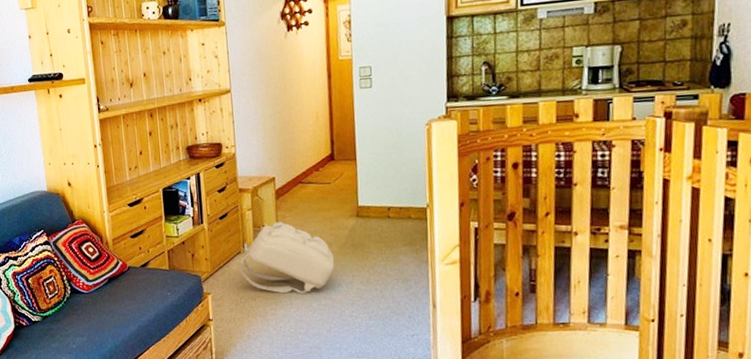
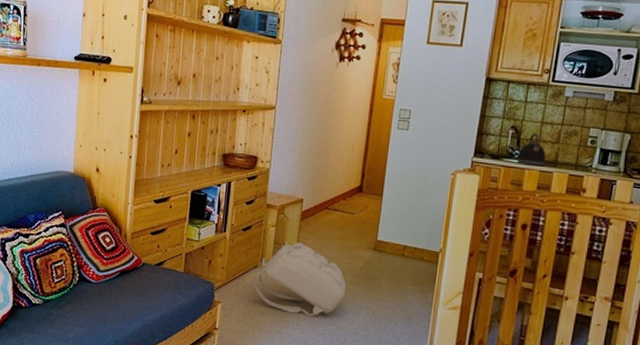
kettle: none [495,64,528,101] -> present [516,133,546,167]

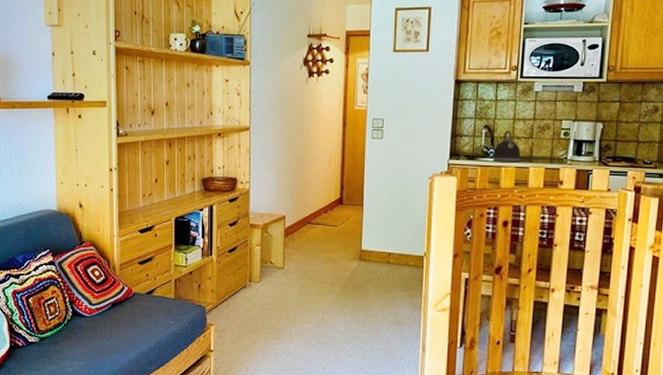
backpack: present [253,242,346,317] -> none [244,259,335,331]

